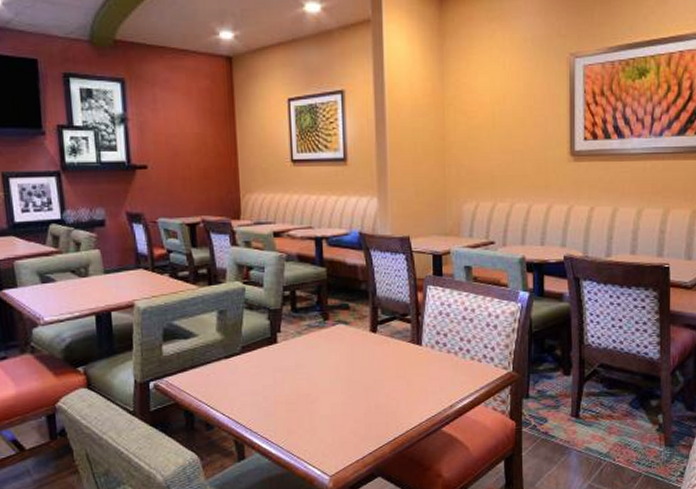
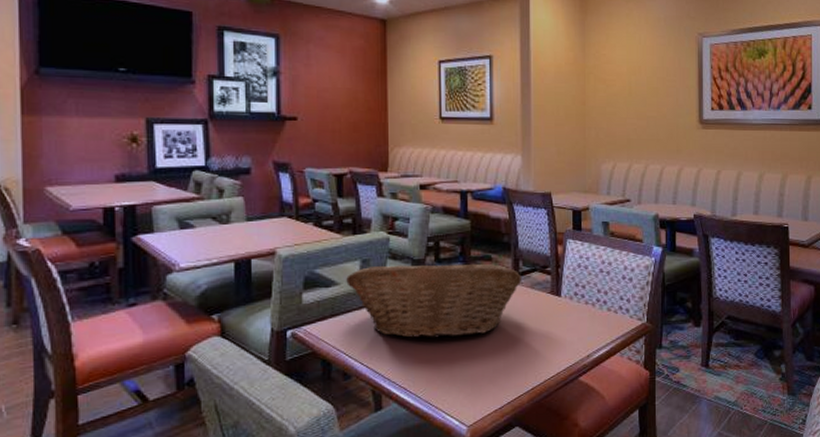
fruit basket: none [204,312,382,389] -> present [346,263,523,338]

